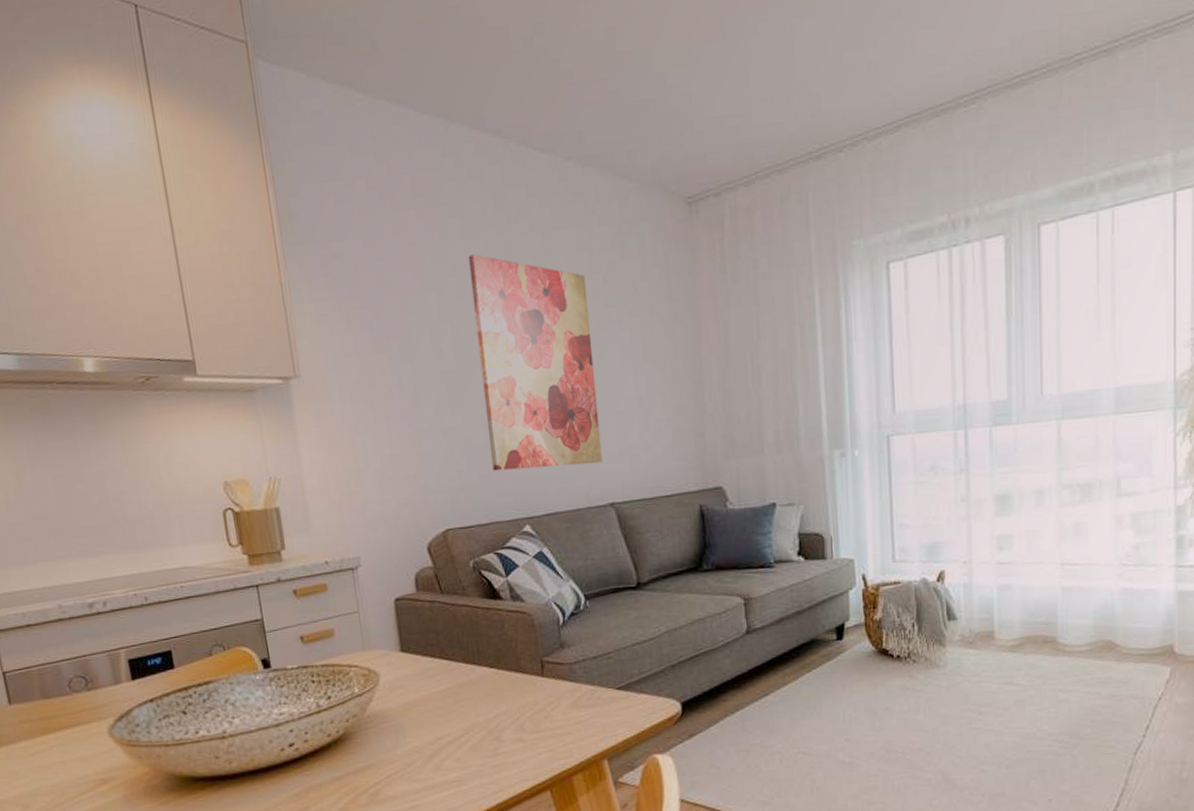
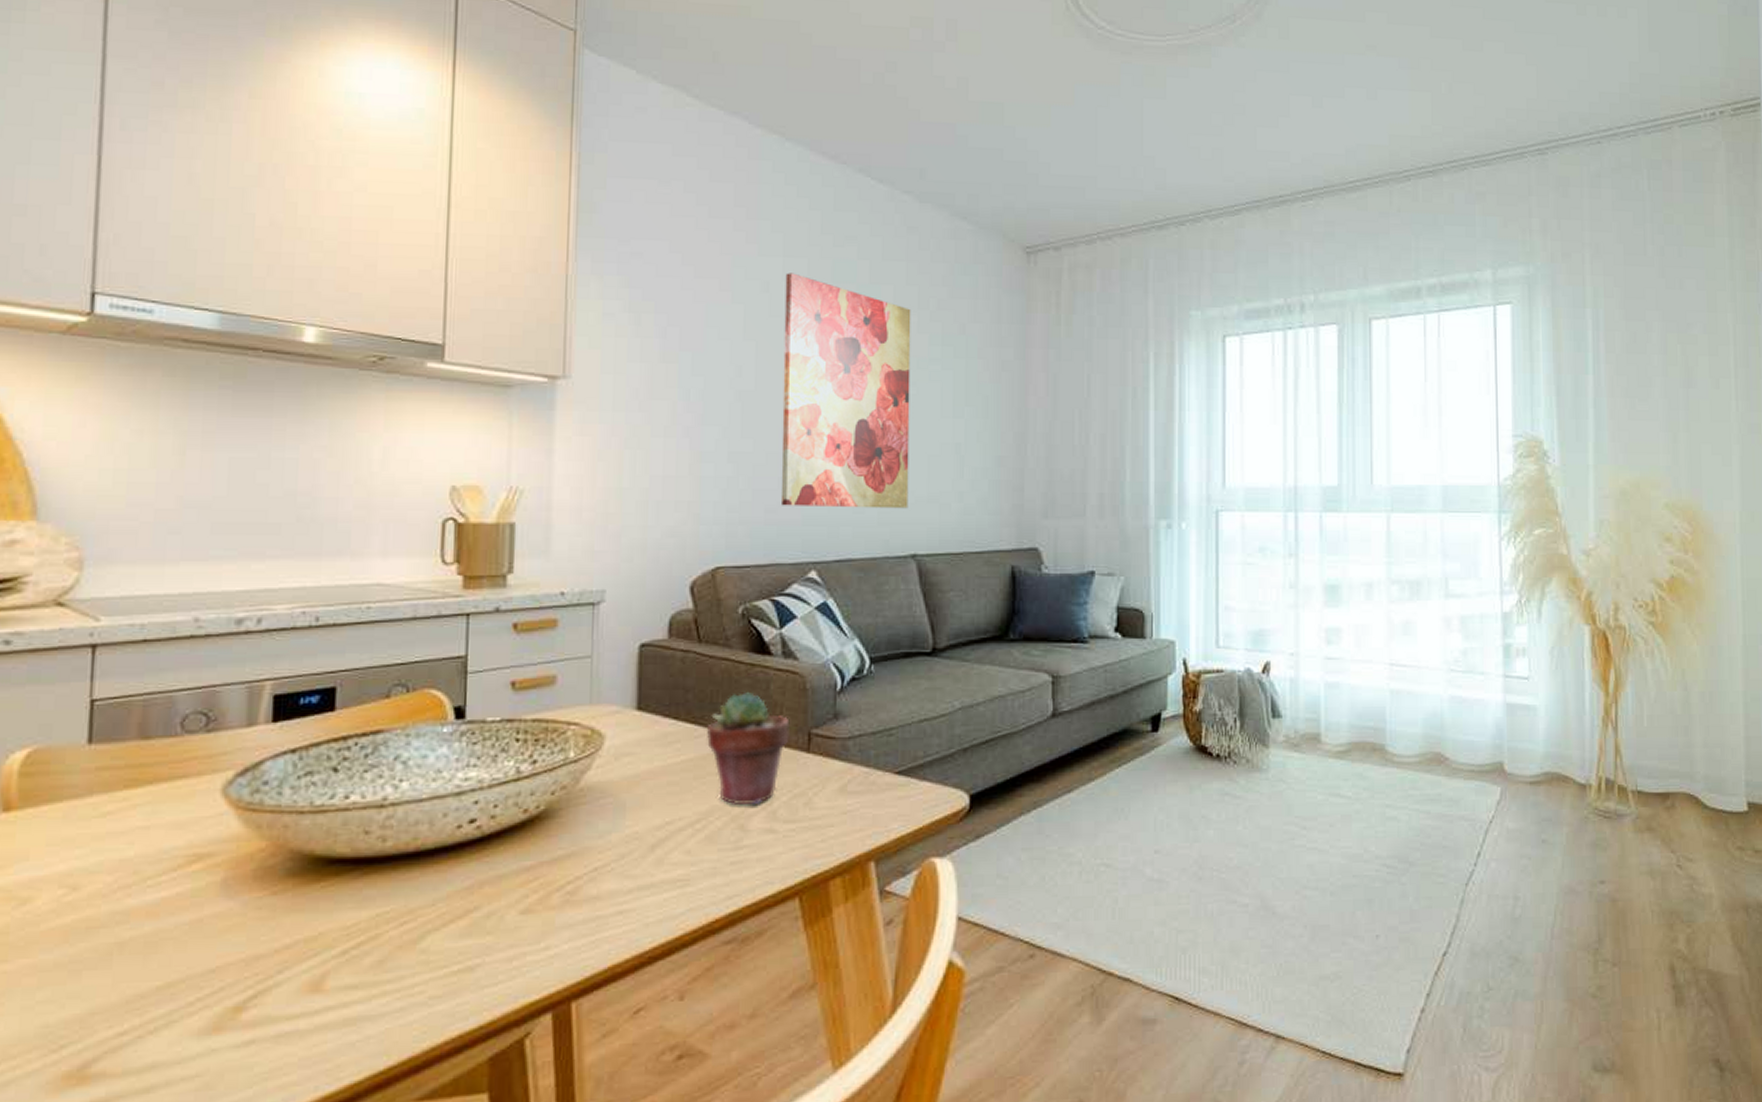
potted succulent: none [458,630,526,721] -> present [707,691,790,805]

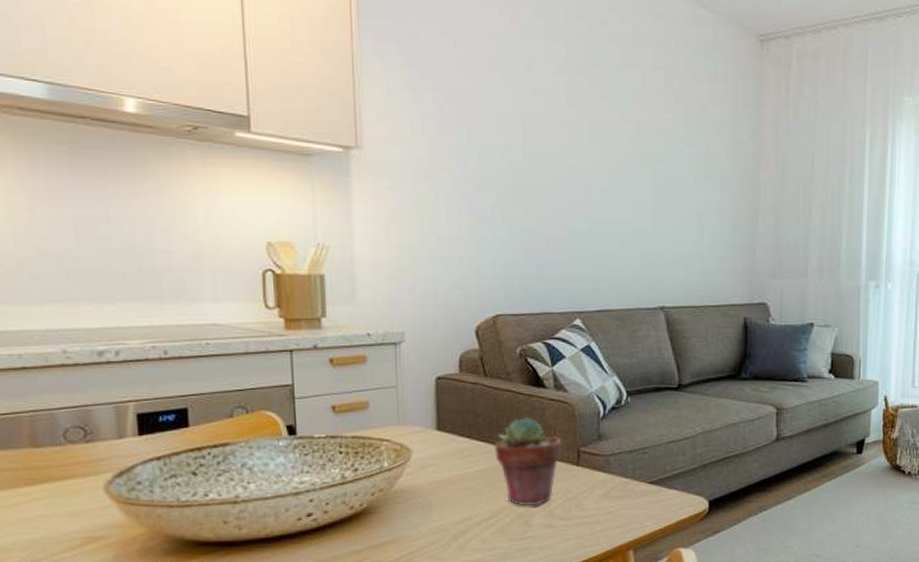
wall art: present [780,273,911,509] -> none [547,55,658,268]

